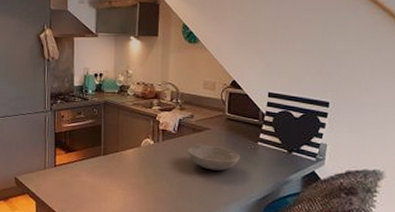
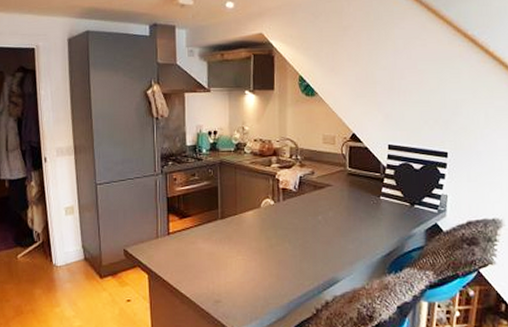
bowl: present [187,145,241,171] -> none [309,202,364,228]

